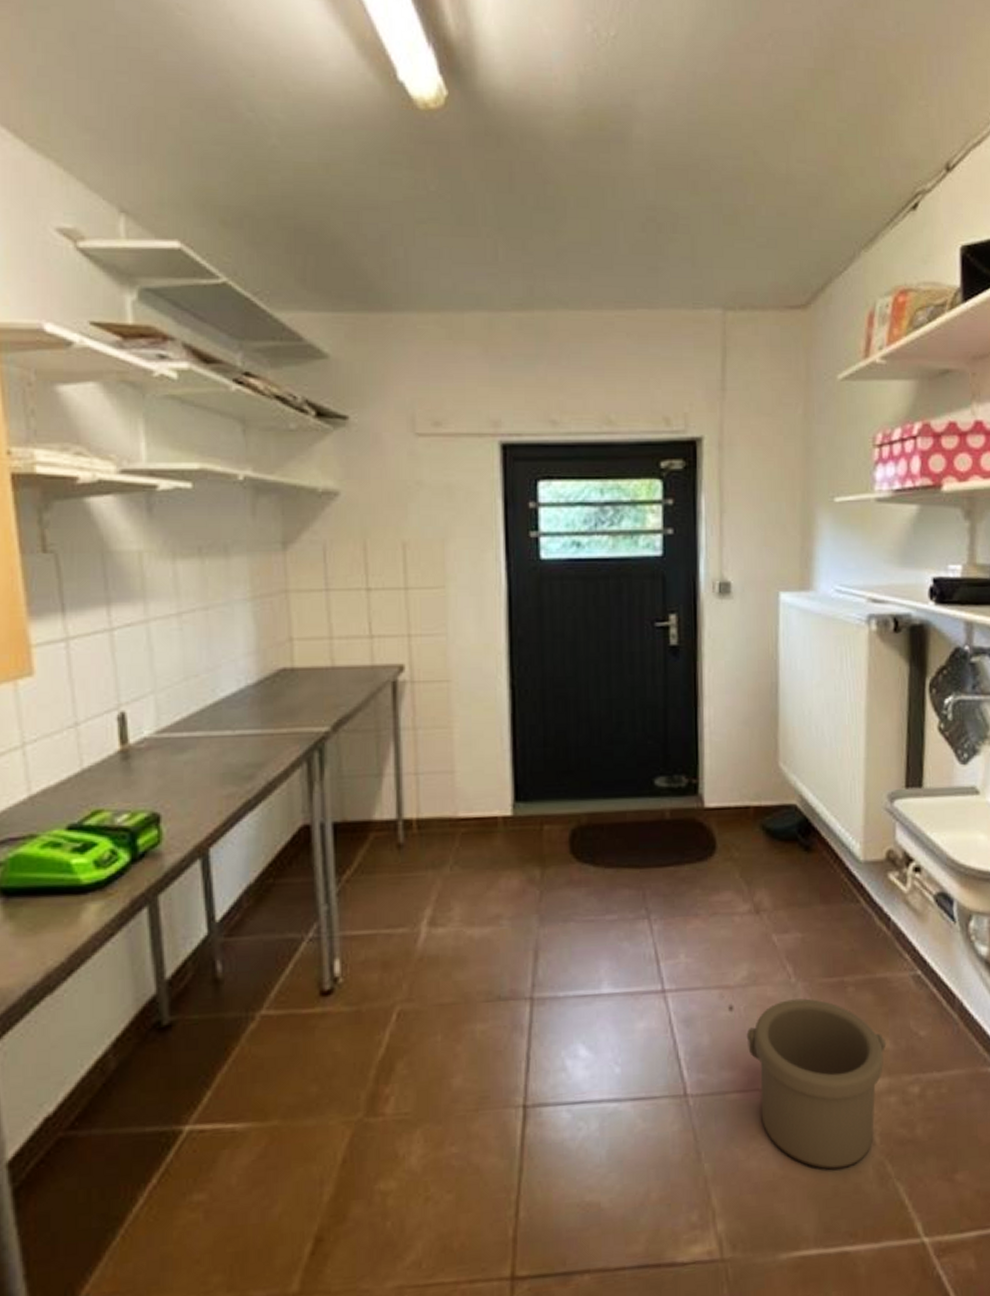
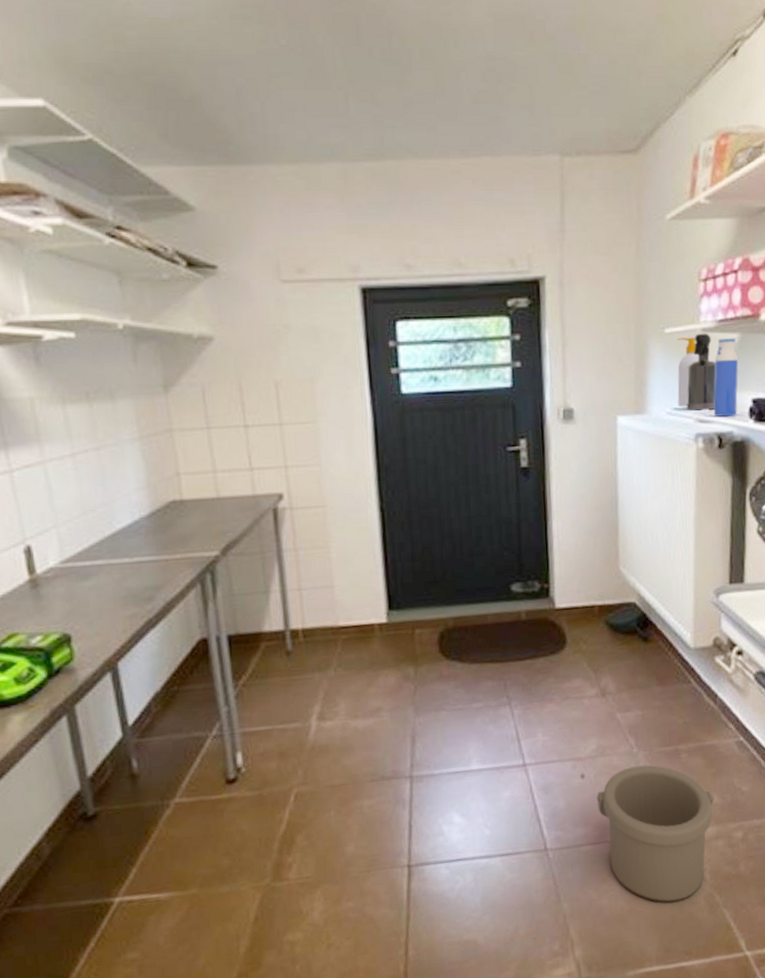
soap bottle: none [848,507,873,585] -> present [677,337,699,407]
spray bottle: none [858,503,892,589] -> present [686,333,716,411]
water bottle: none [888,510,918,597] -> present [713,338,739,417]

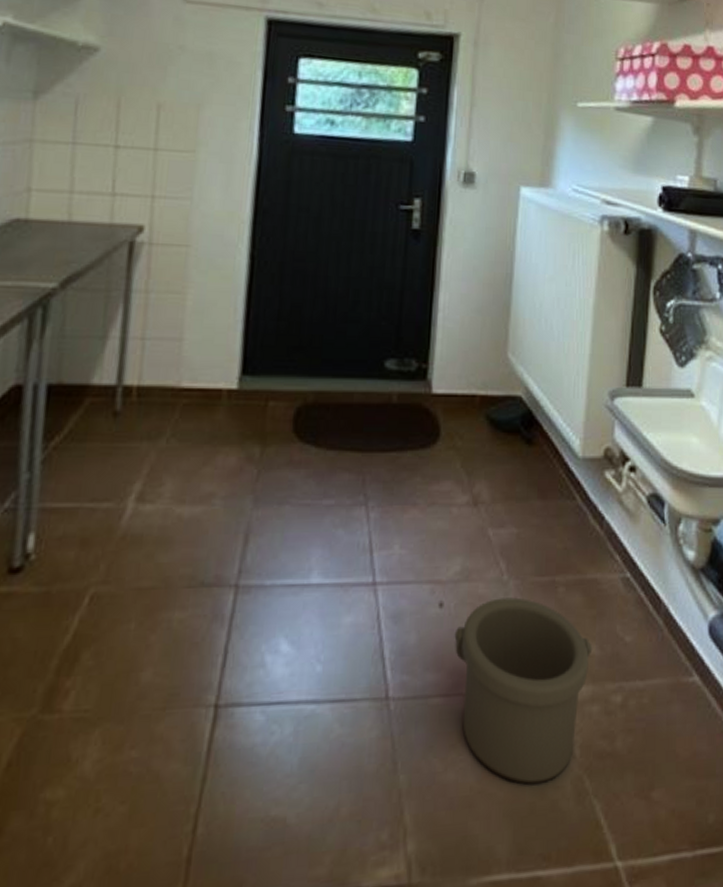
soap bottle: present [677,337,699,407] -> none [585,113,611,186]
spray bottle: present [686,333,716,411] -> none [593,111,627,192]
water bottle: present [713,338,739,417] -> none [621,120,651,202]

